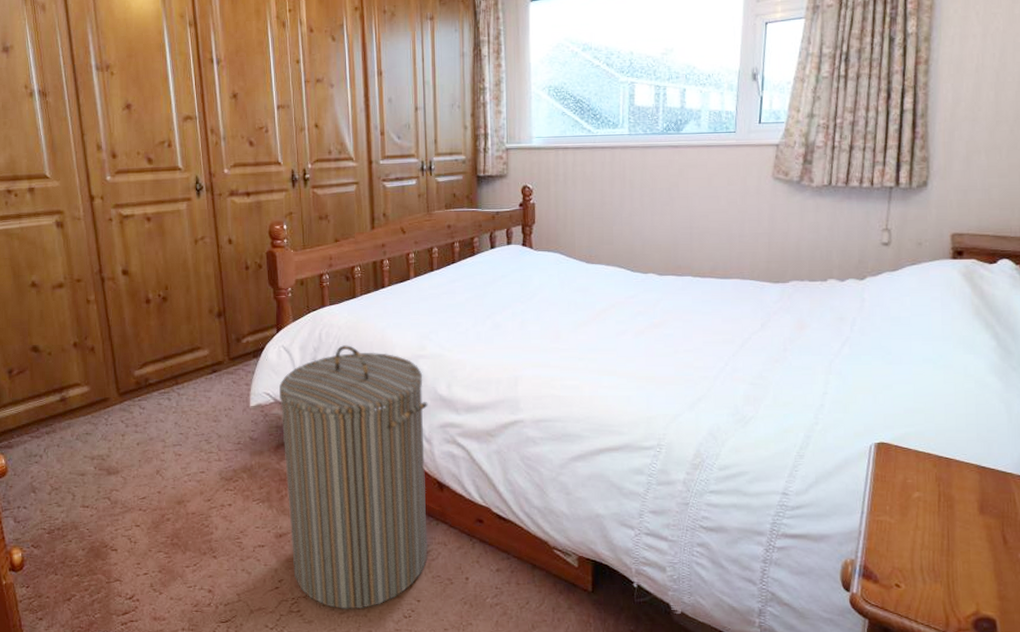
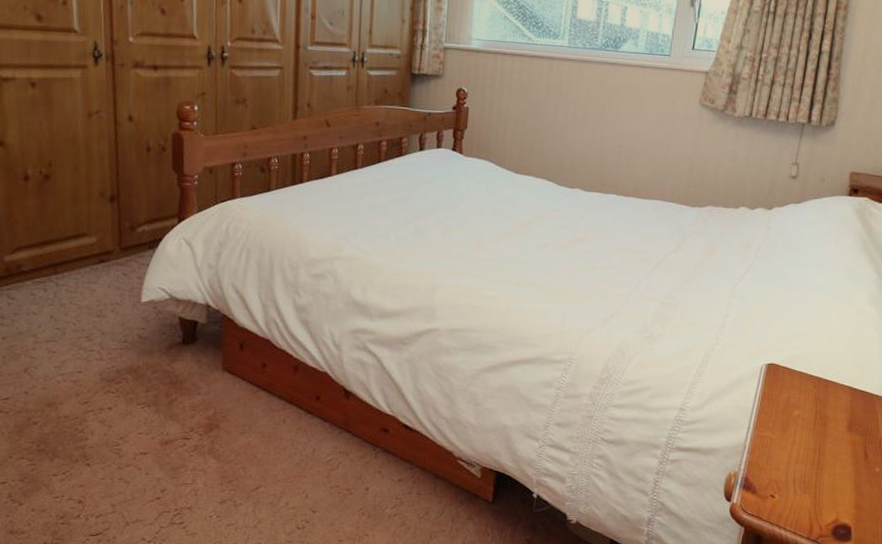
laundry hamper: present [279,345,428,609] -> none [176,241,341,521]

